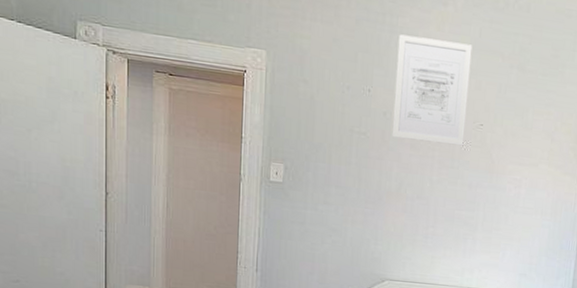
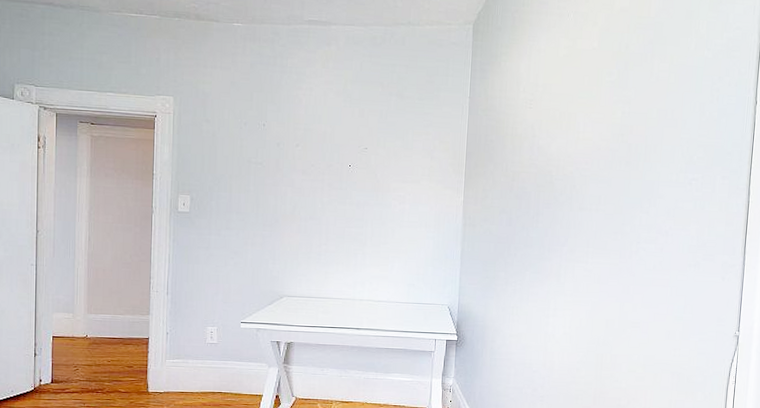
wall art: present [391,34,473,146] -> none [285,73,355,169]

